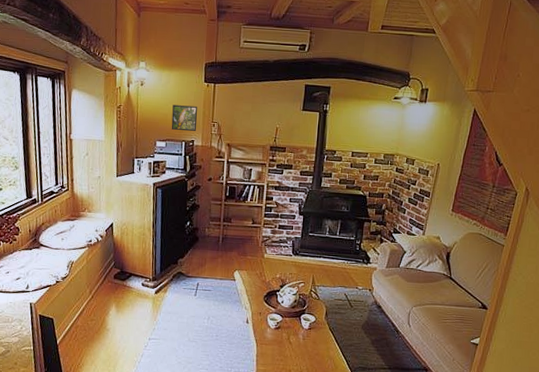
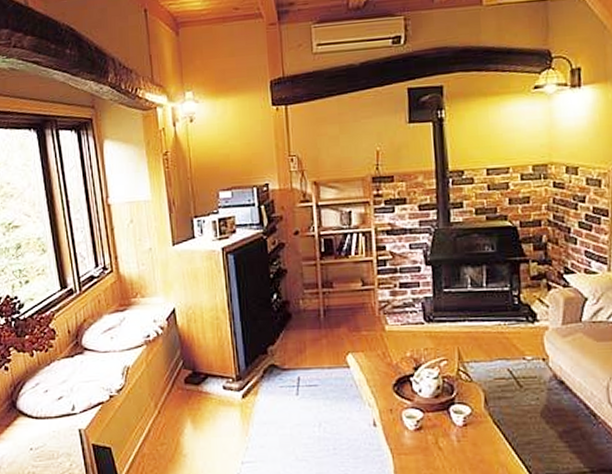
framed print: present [171,105,198,132] -> none [234,138,270,174]

